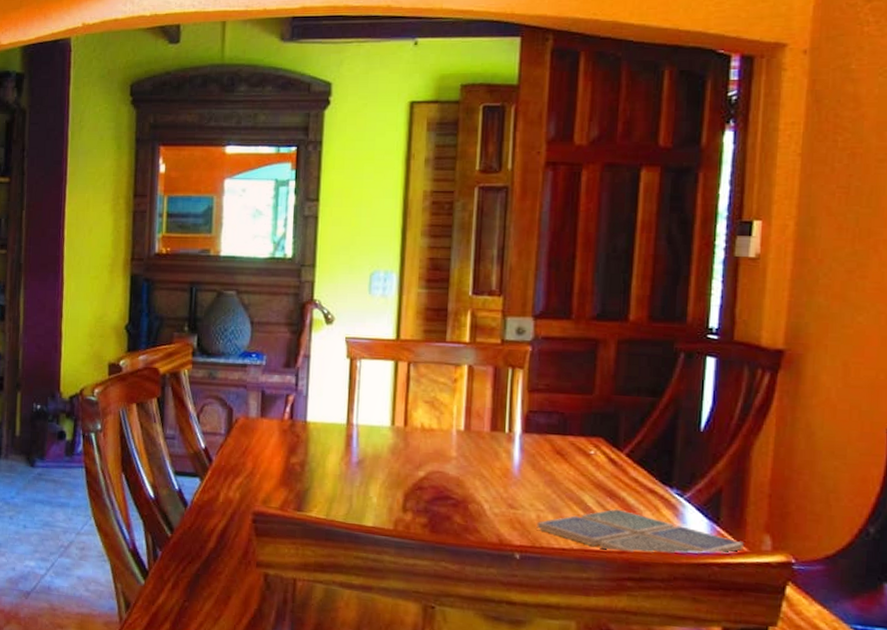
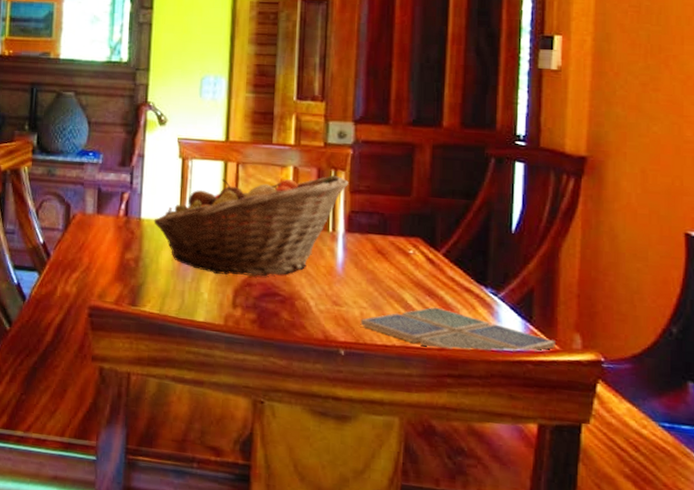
fruit basket: none [320,373,527,480] -> present [153,175,349,277]

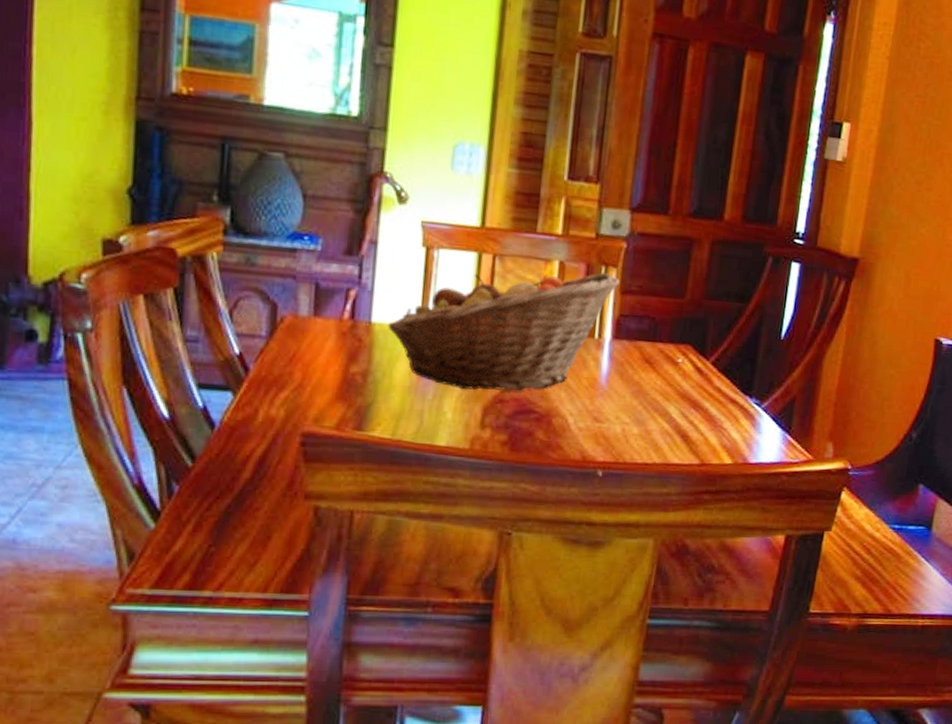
drink coaster: present [360,307,556,353] -> none [621,420,810,465]

